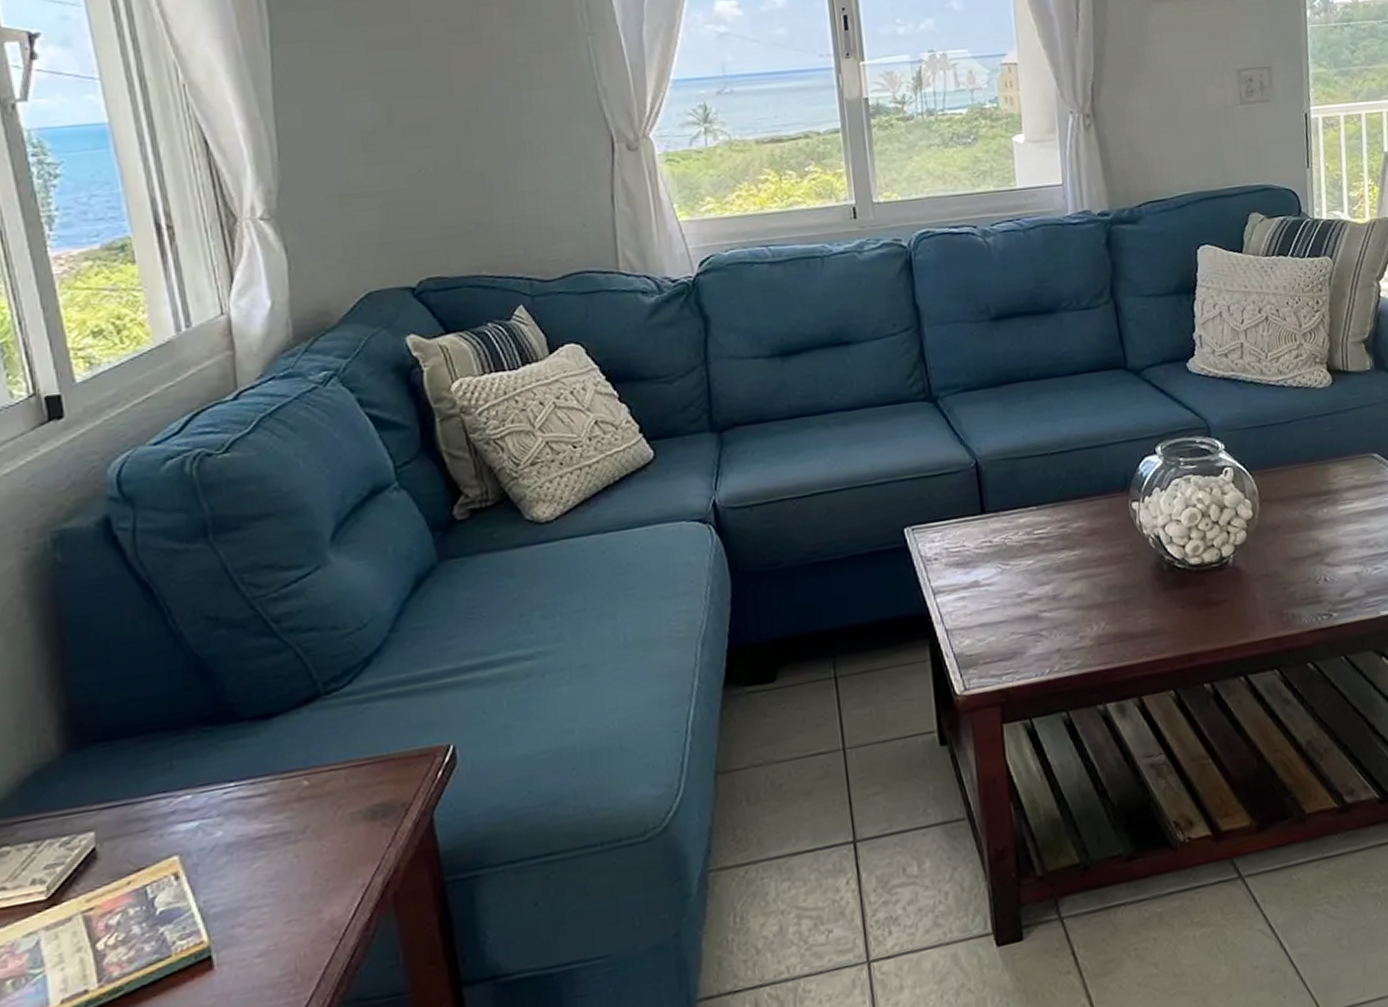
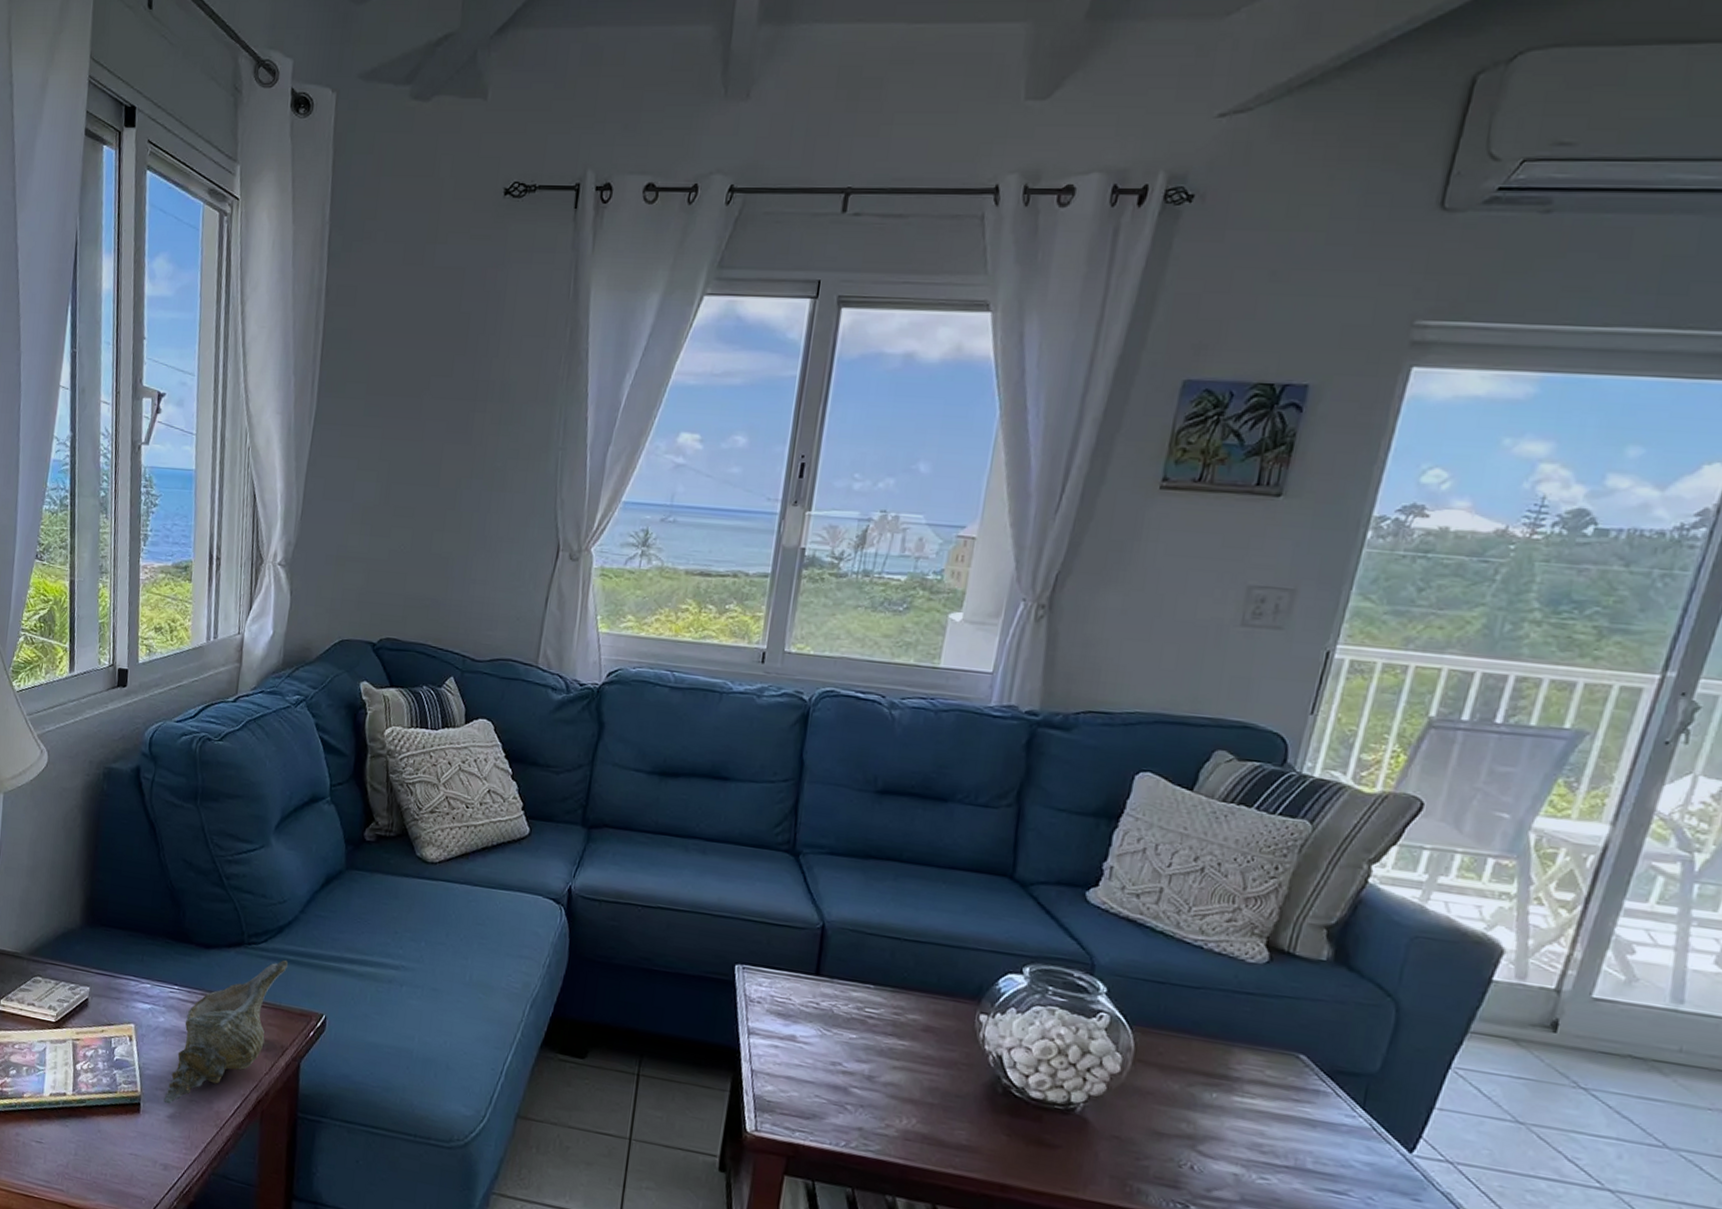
seashell: none [247,695,388,941] -> present [163,959,288,1104]

